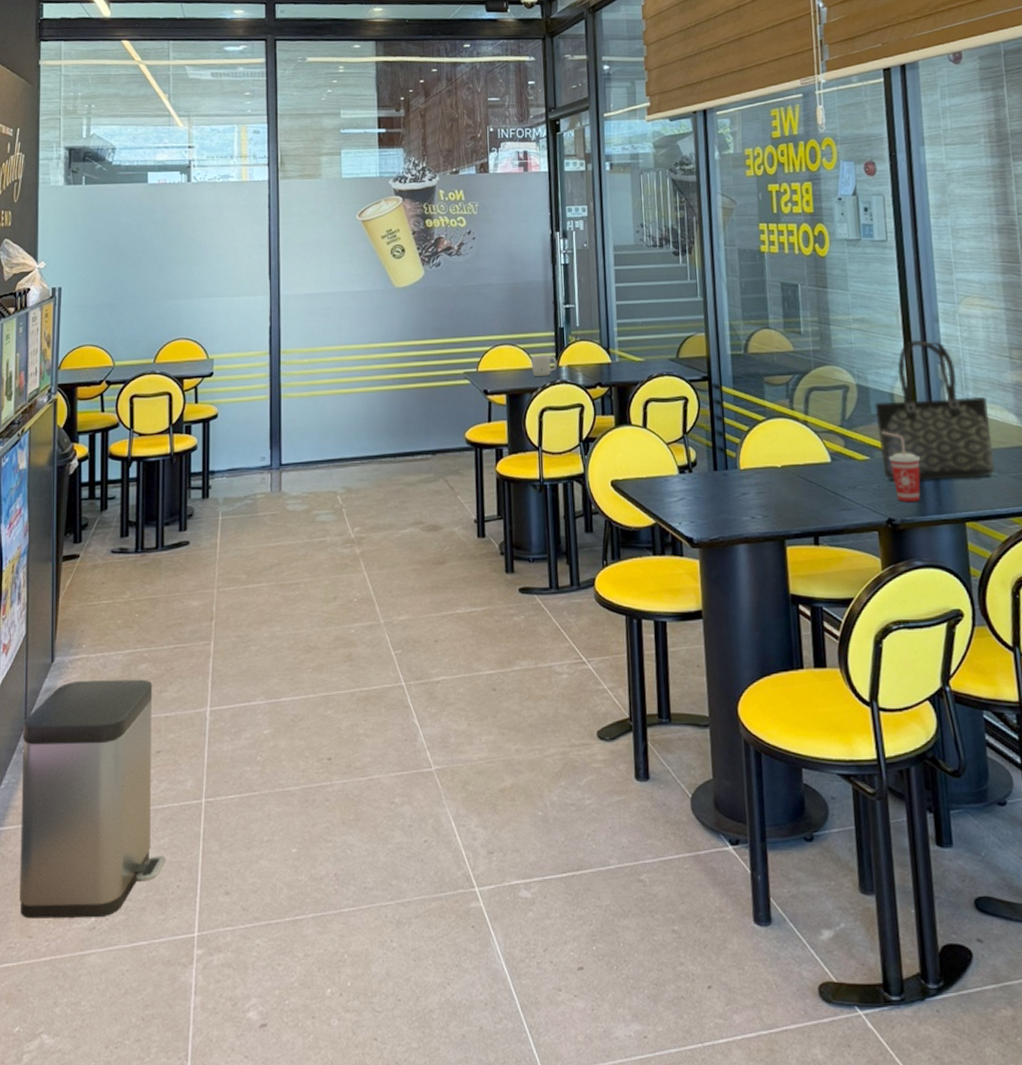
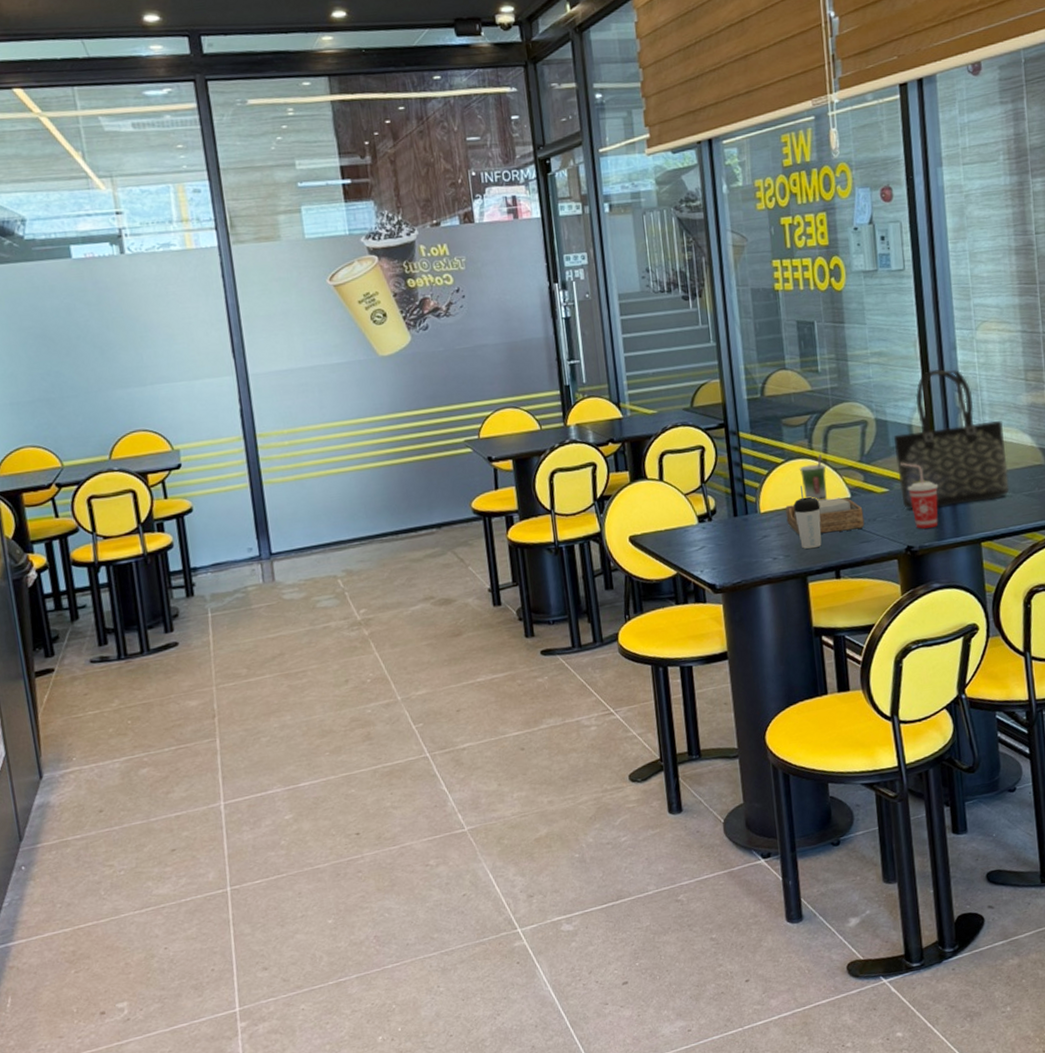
pedal bin: present [20,679,166,919] -> none [18,783,196,1021]
mug: present [531,354,557,376] -> none [536,414,565,439]
napkin holder: none [765,461,845,497] -> present [785,497,865,535]
beverage cup: none [773,444,801,512] -> present [794,485,822,549]
beverage cup: none [779,415,807,463] -> present [799,454,827,501]

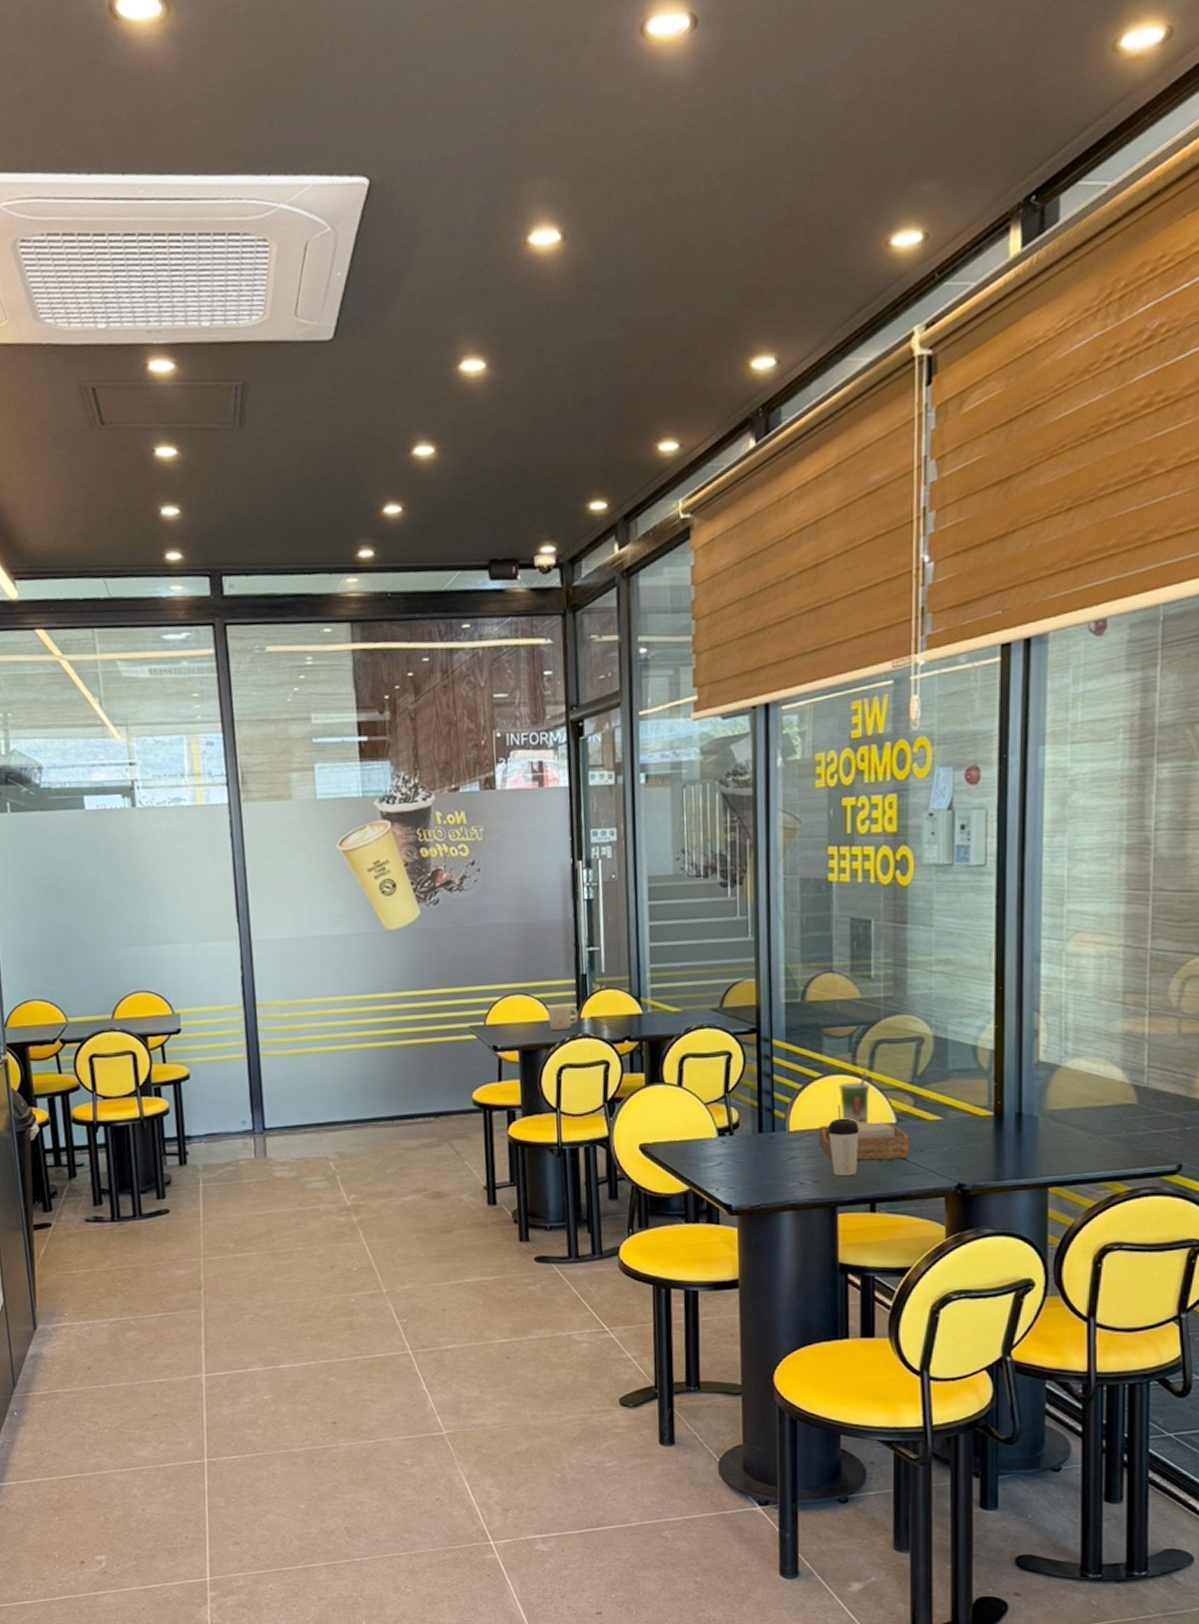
mug: none [536,414,565,439] -> present [548,1005,579,1030]
tote bag: present [893,369,1010,509] -> none [953,983,1090,1142]
beverage cup: present [899,462,939,529] -> none [958,1088,1003,1166]

